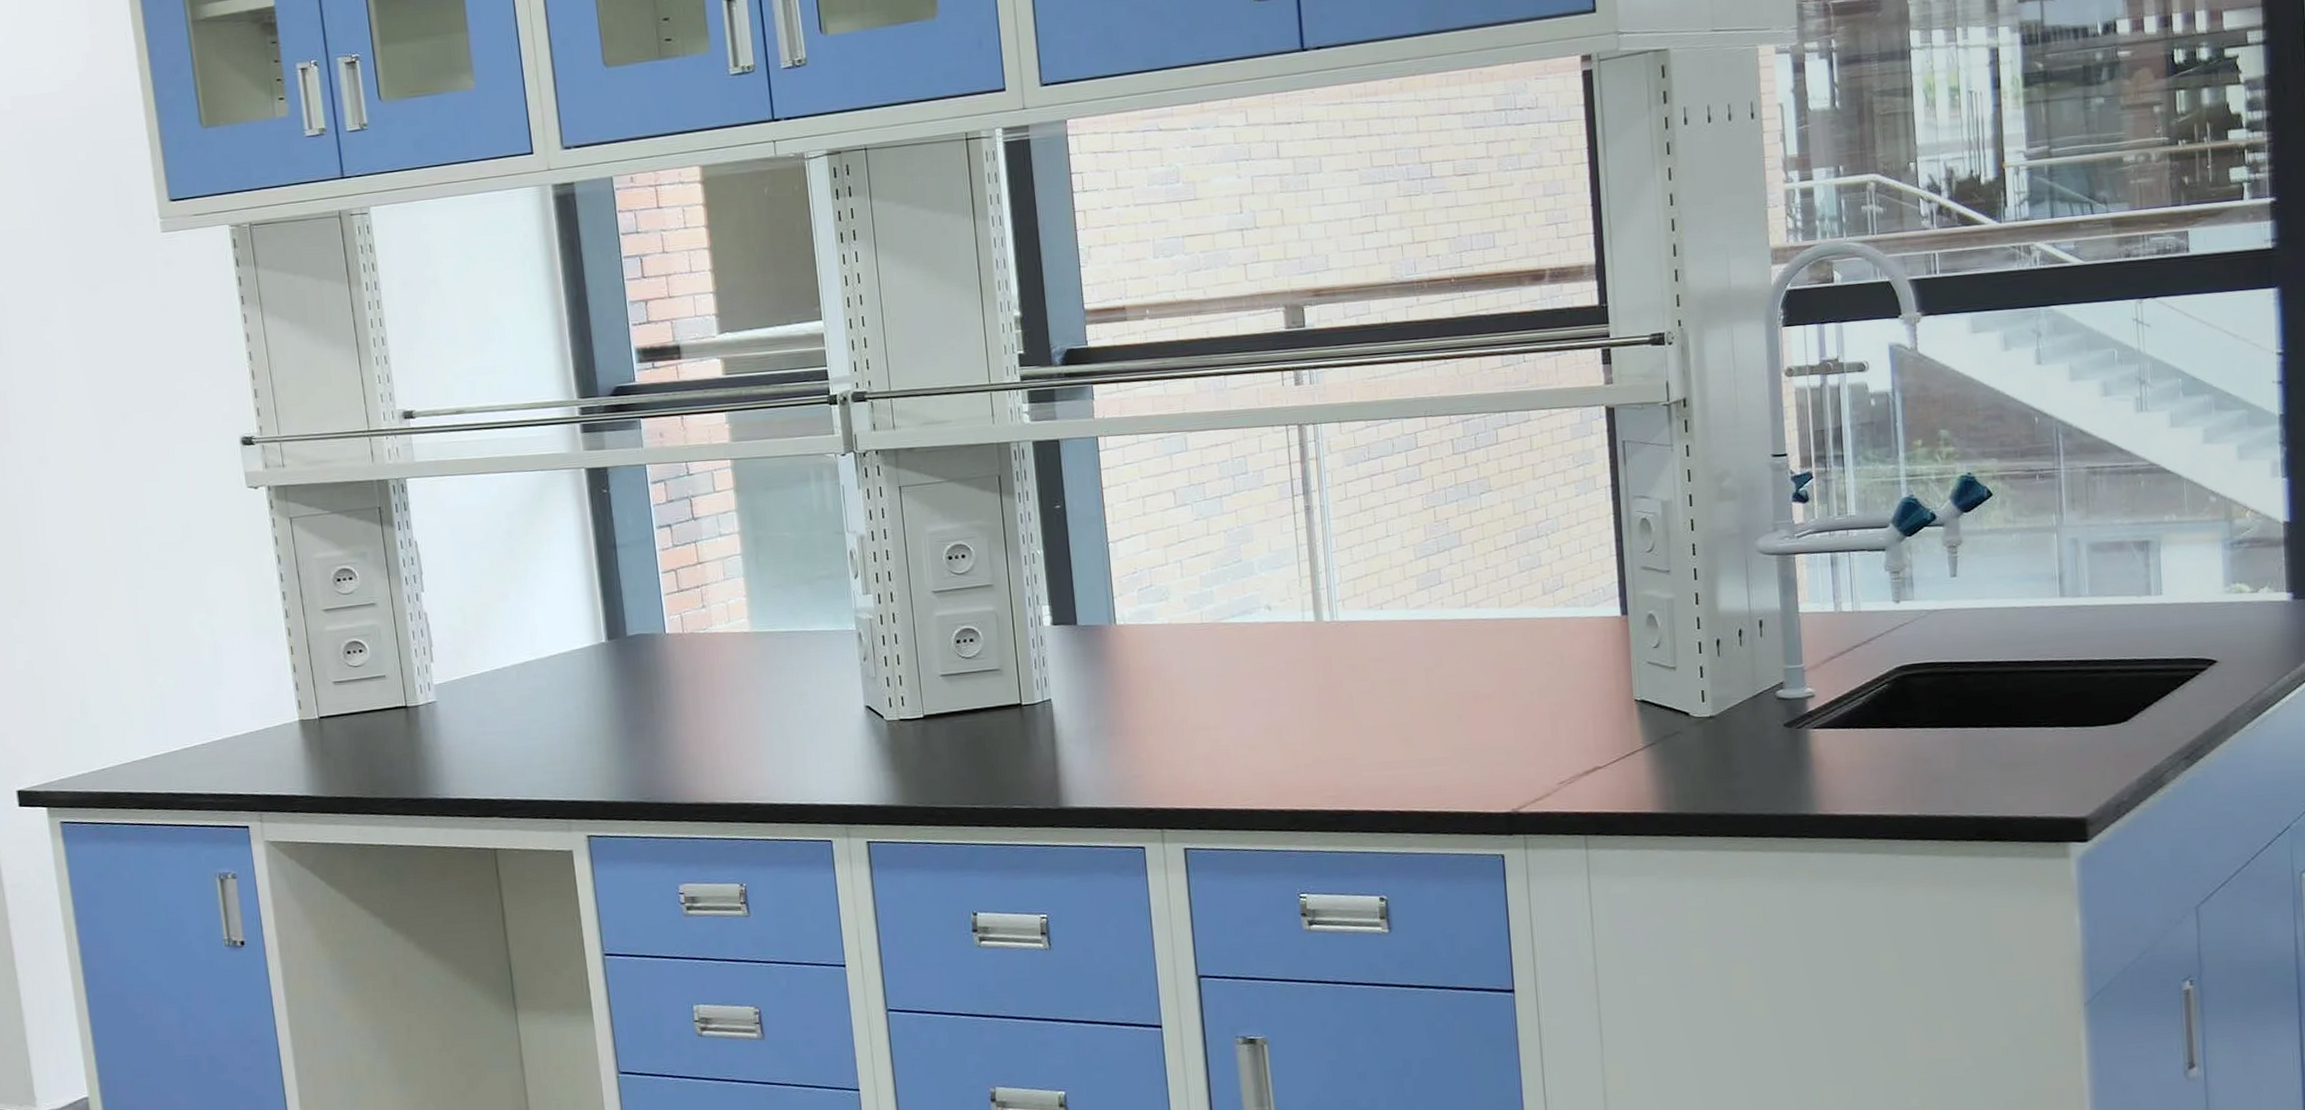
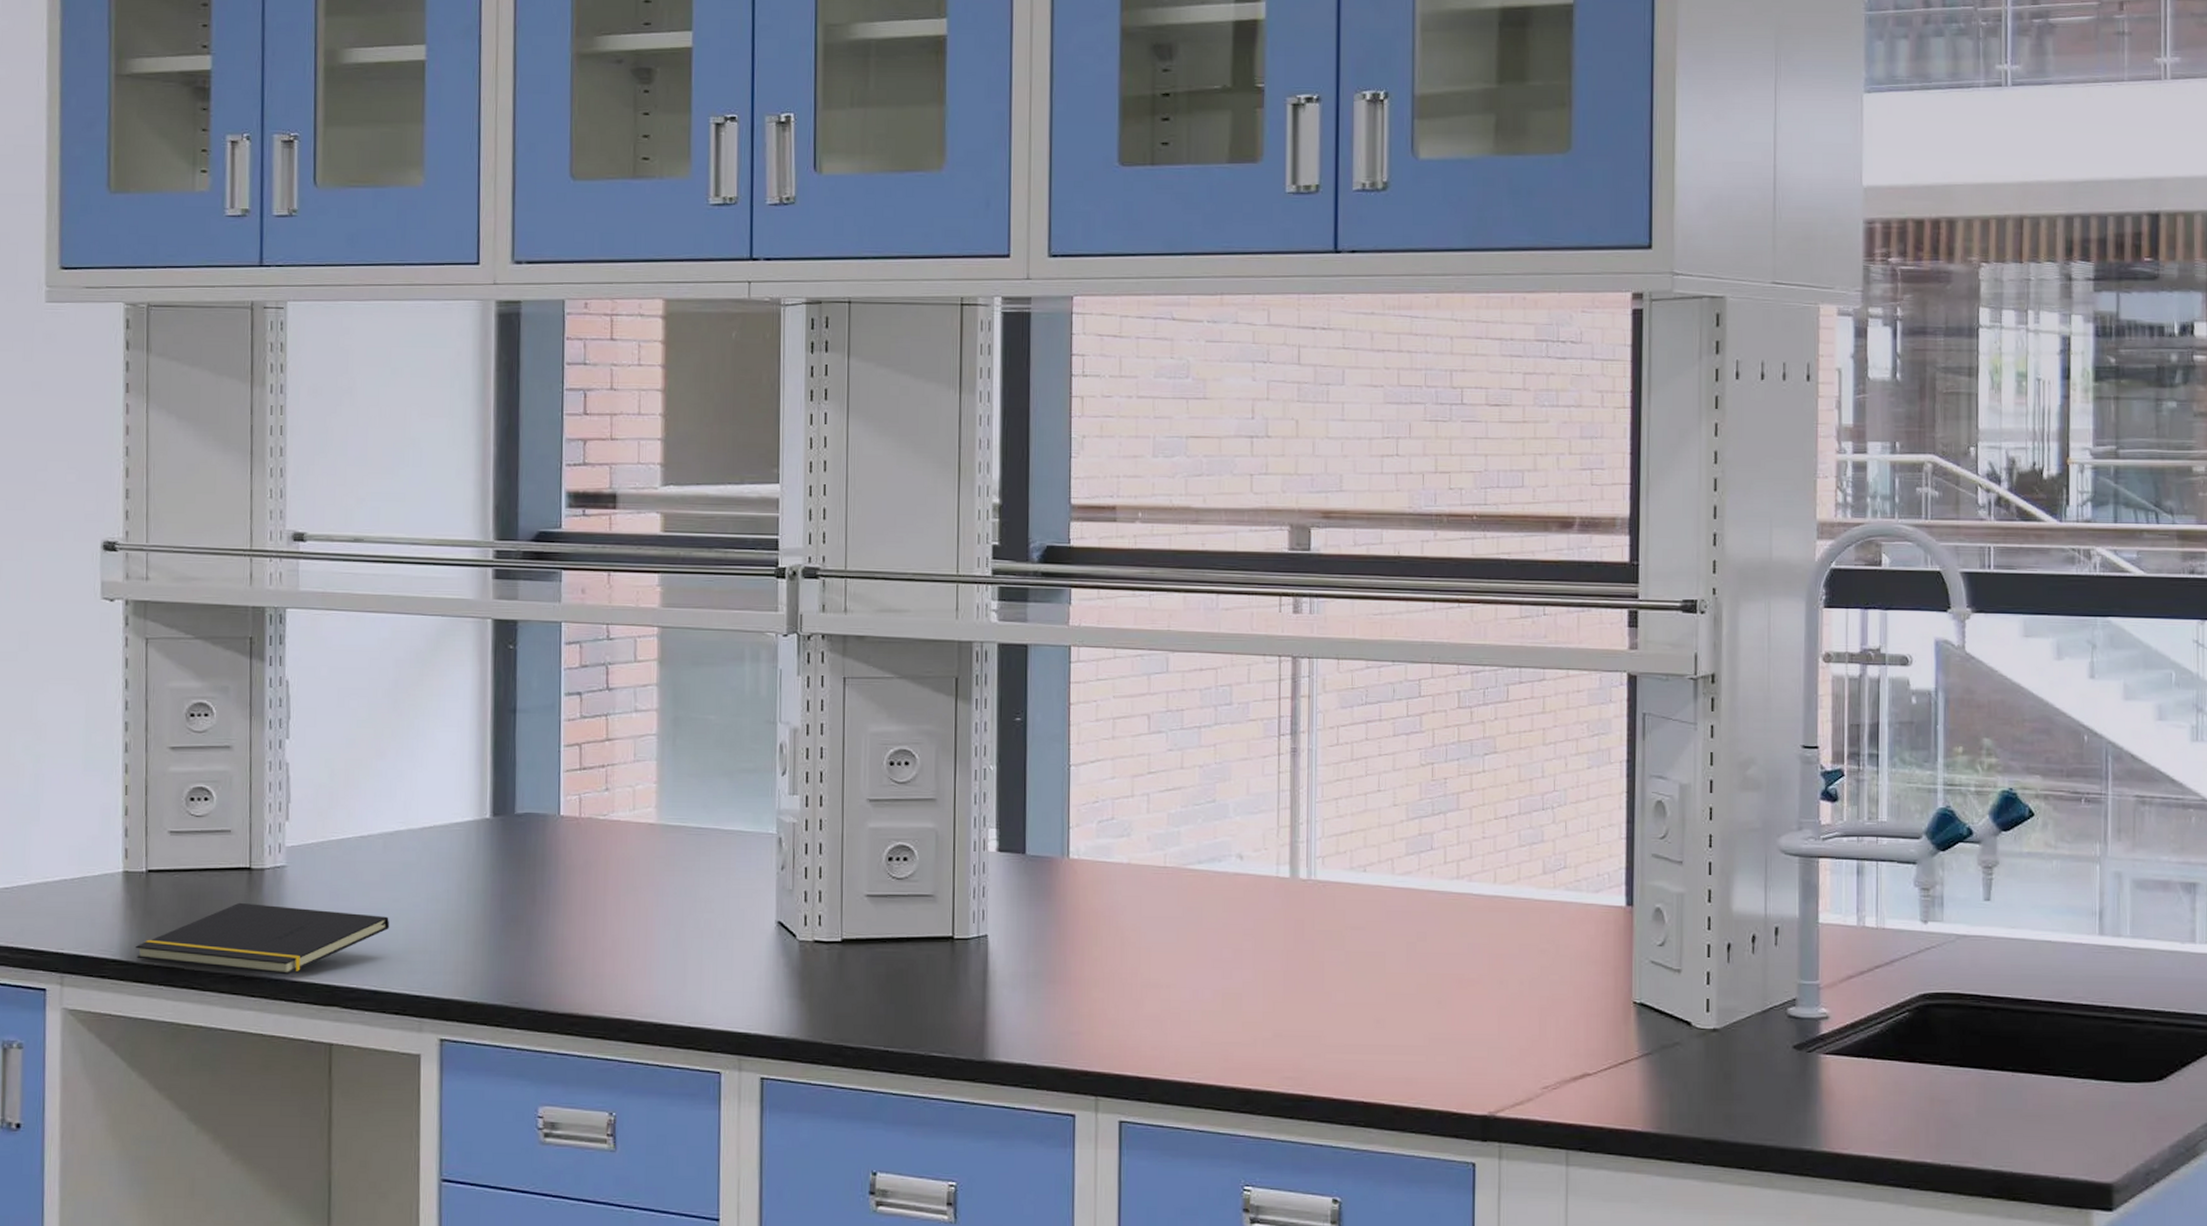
notepad: none [319,735,532,795] -> present [136,902,390,975]

